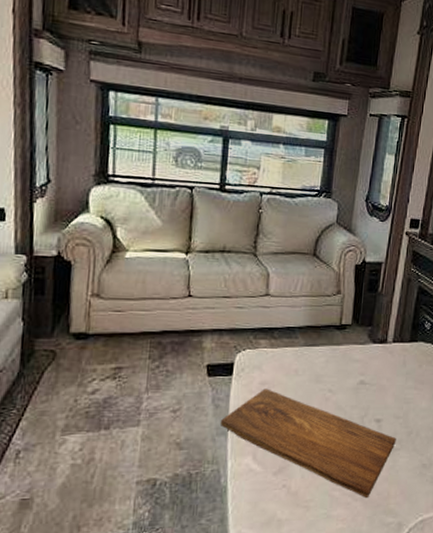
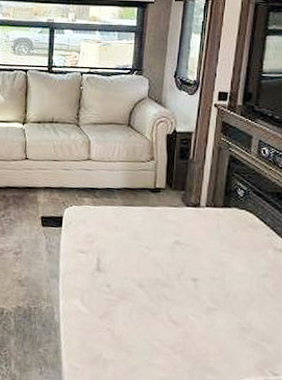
cutting board: present [219,389,396,498] -> none [52,241,213,352]

